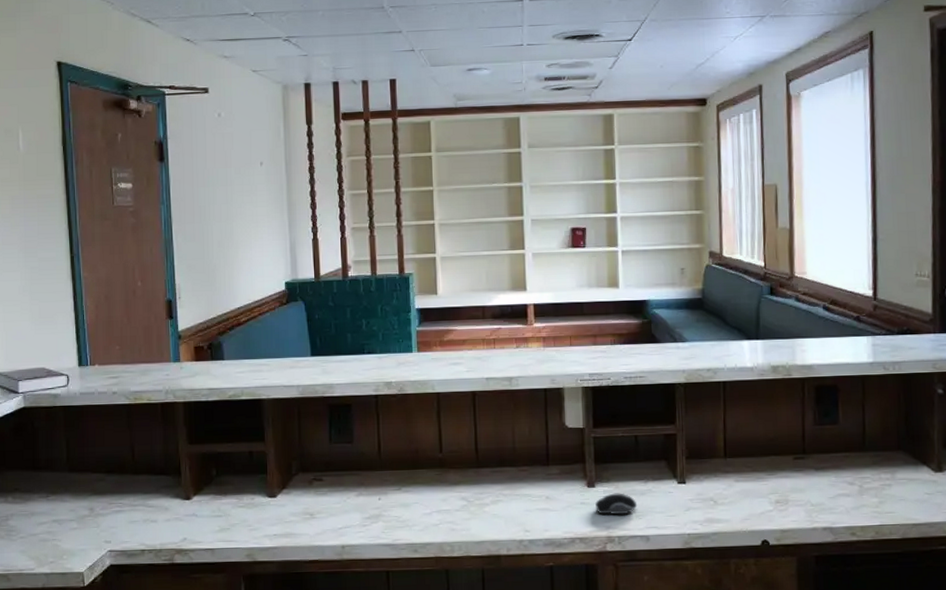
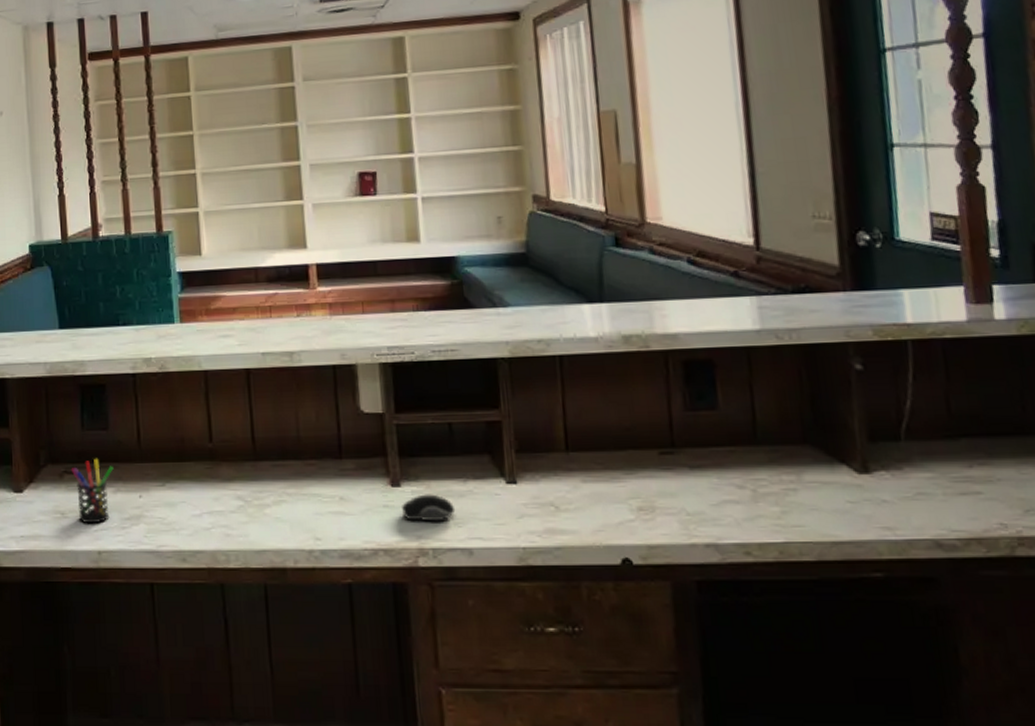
pen holder: none [319,467,357,523] -> present [71,458,114,524]

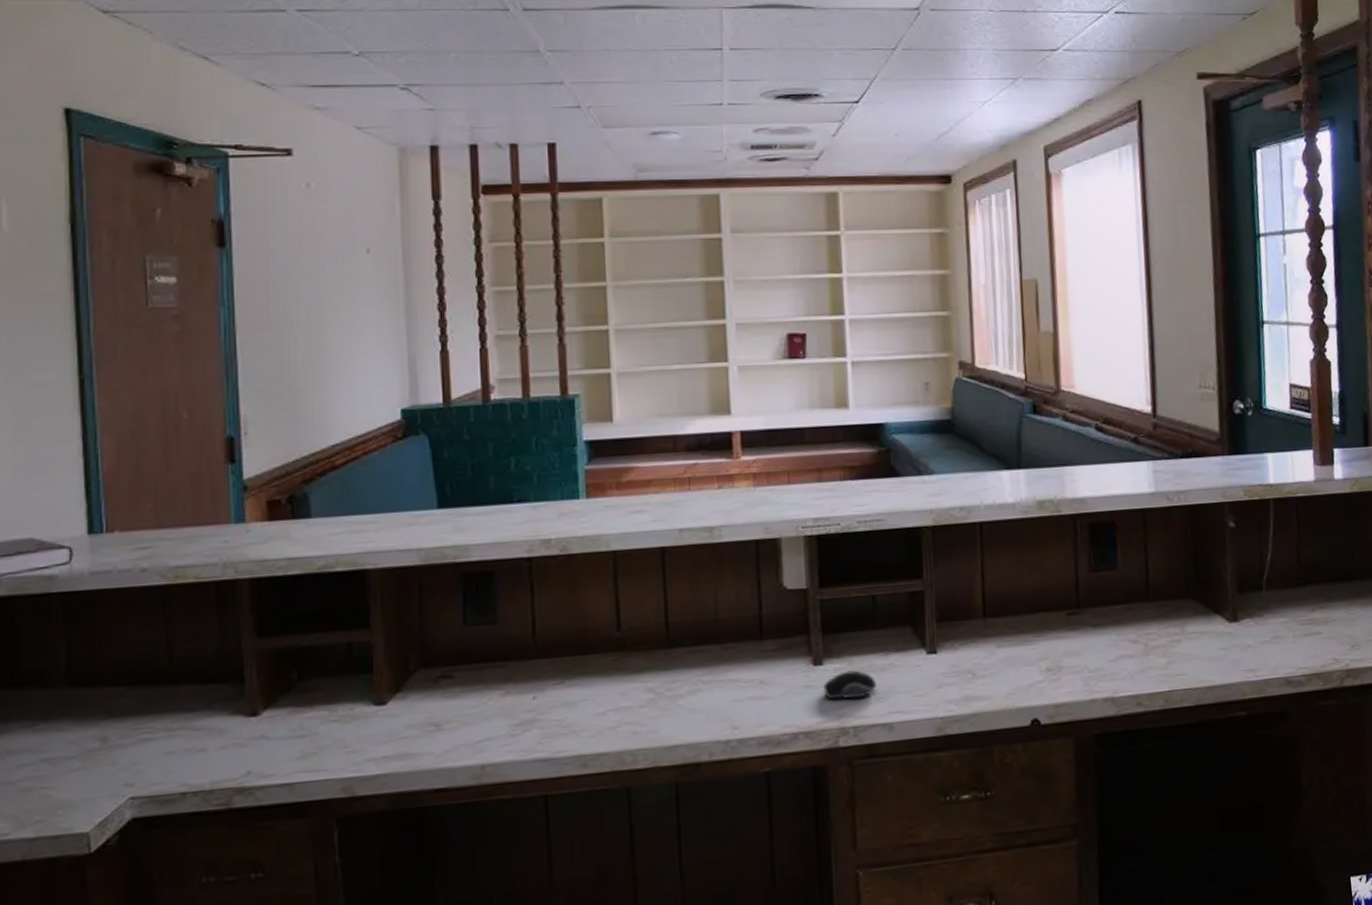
pen holder: present [71,458,114,524] -> none [449,657,503,735]

